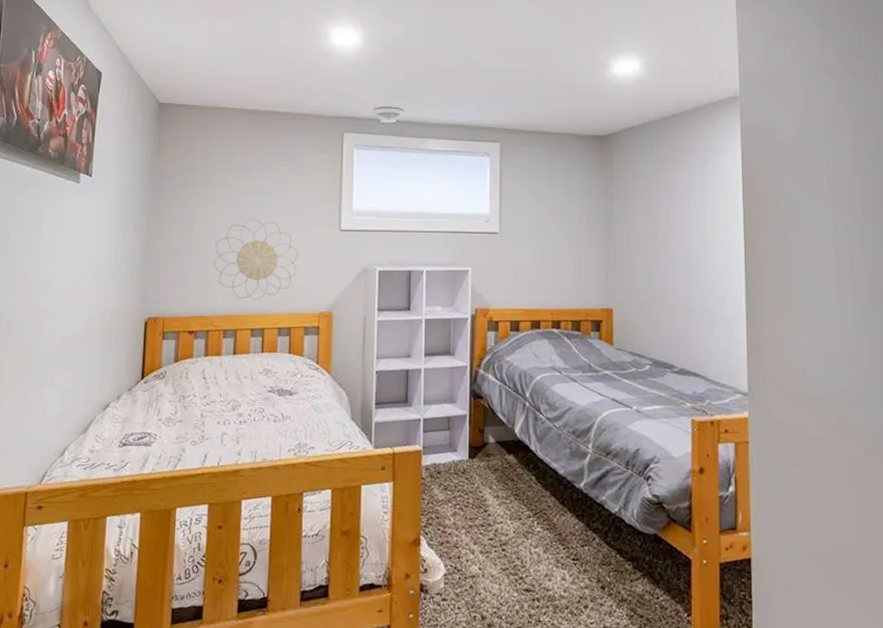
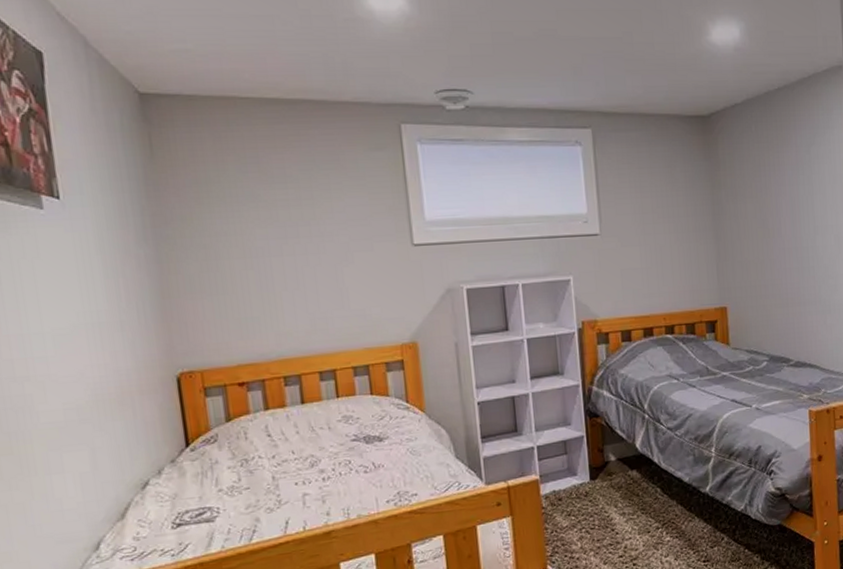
decorative wall piece: present [213,217,300,301] -> none [254,237,367,339]

